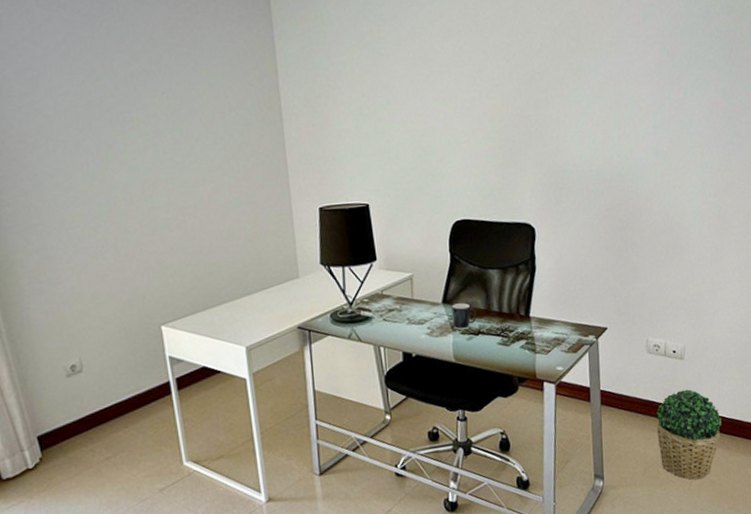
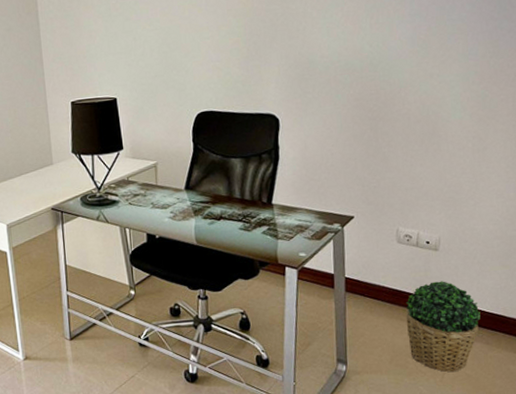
mug: present [450,303,477,331] -> none [193,189,219,216]

